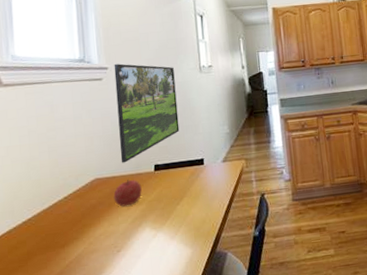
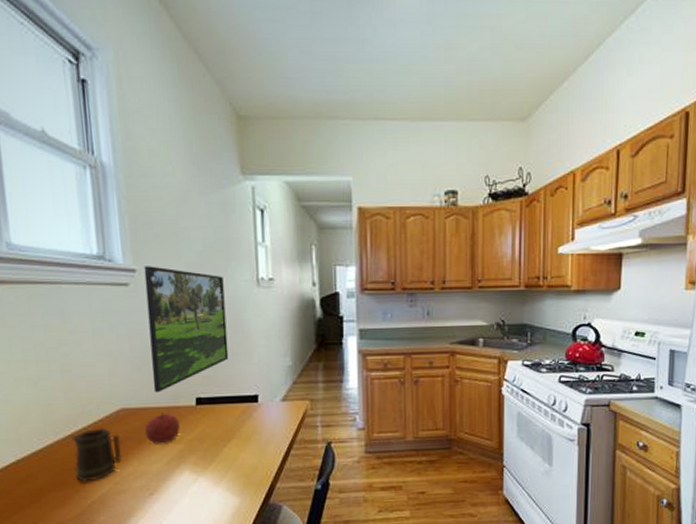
mug: none [54,196,96,245] -> present [71,428,123,482]

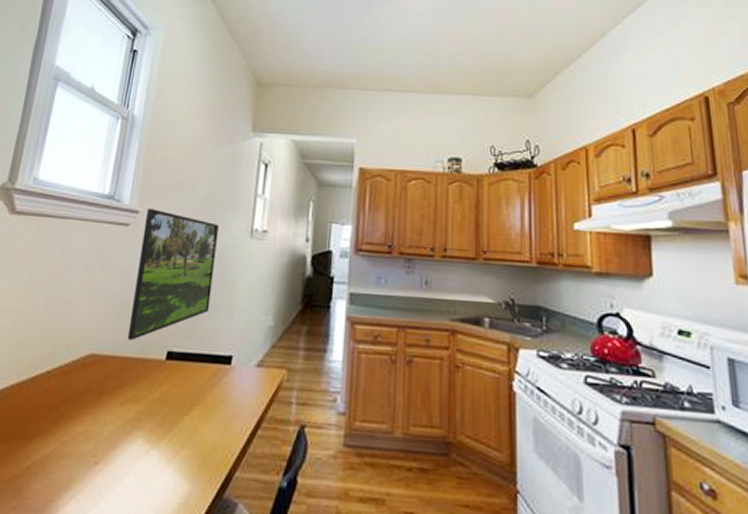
mug: present [71,428,123,482] -> none [24,373,81,437]
fruit: present [144,413,180,444] -> none [106,364,145,401]

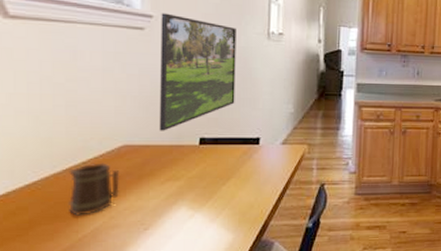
mug: none [24,373,81,437] -> present [69,163,120,216]

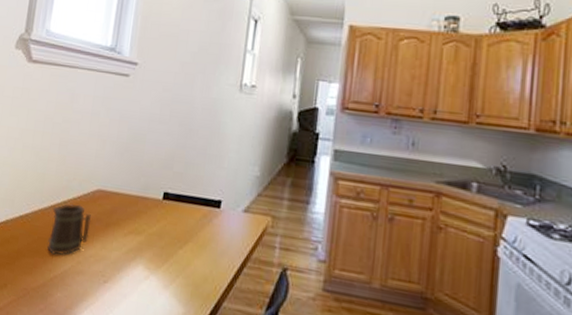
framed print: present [159,13,236,131] -> none [129,61,210,181]

